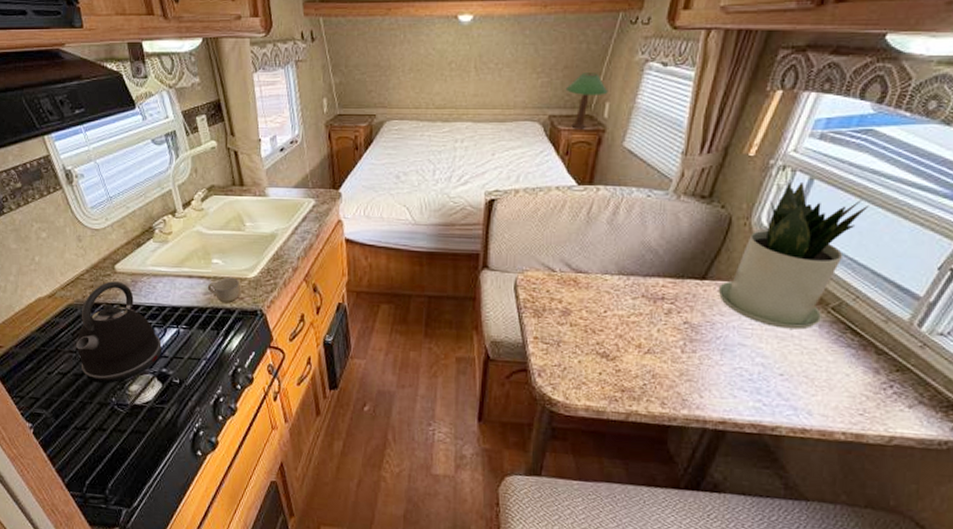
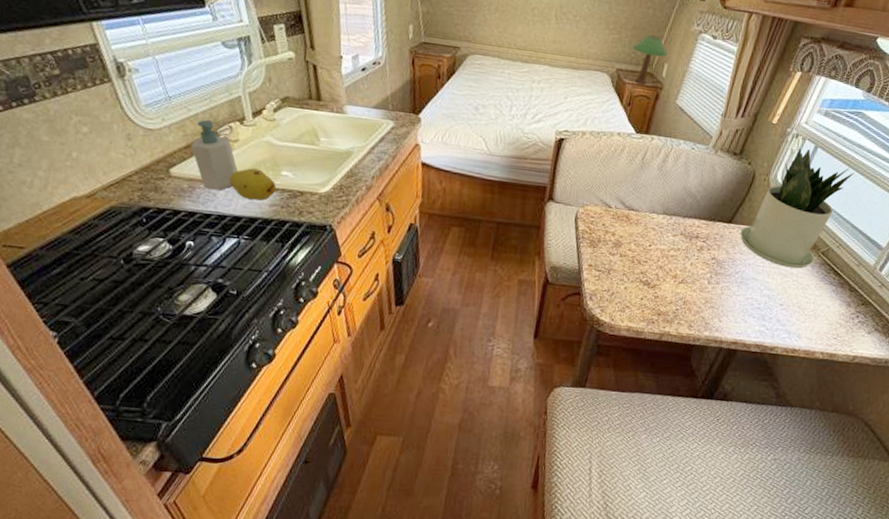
kettle: present [76,281,162,384] -> none [118,185,219,293]
soap bottle: none [132,216,173,282] -> present [191,120,238,190]
fruit: none [166,258,209,290] -> present [229,168,277,201]
cup: present [207,277,241,303] -> none [274,190,311,217]

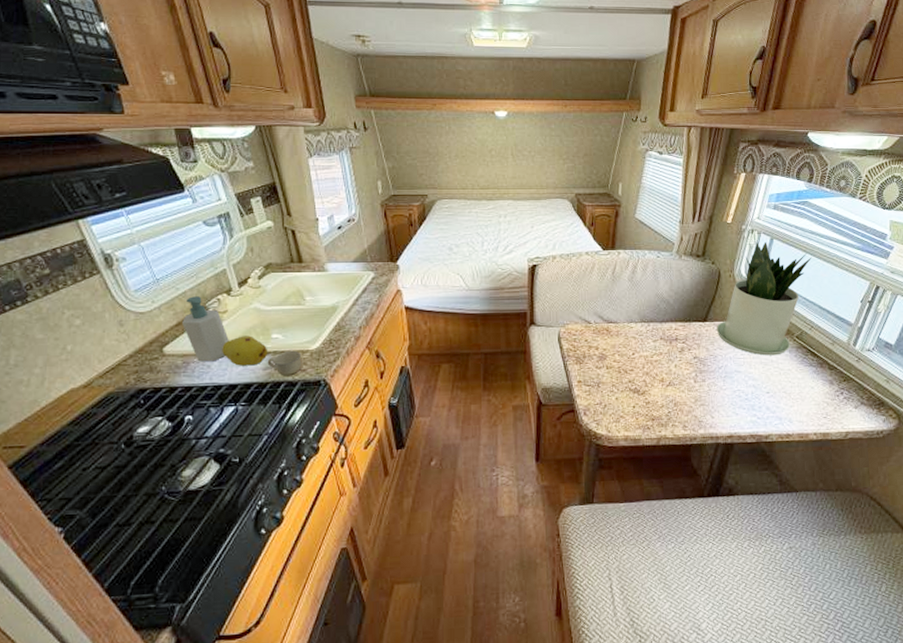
cup: none [274,190,311,217] -> present [267,350,303,376]
table lamp: present [632,35,668,85] -> none [587,159,620,205]

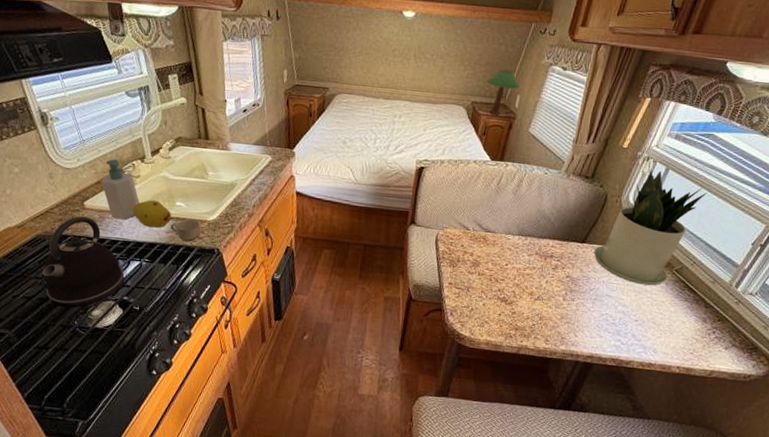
kettle: none [118,364,218,473] -> present [42,216,125,308]
table lamp: none [587,159,620,205] -> present [486,69,520,115]

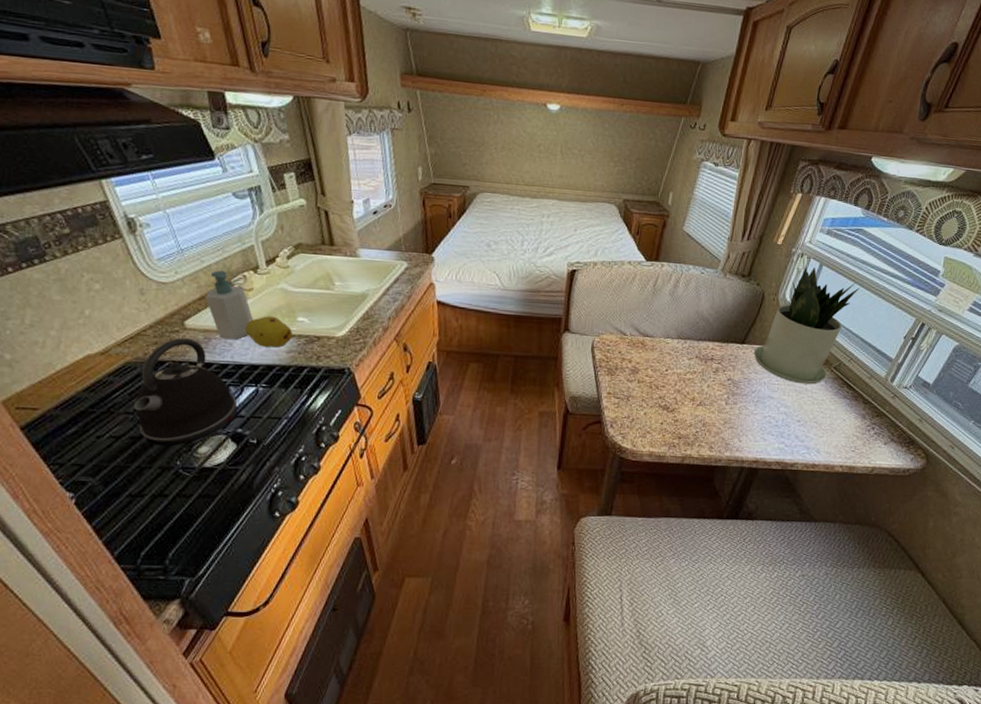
cup: present [170,218,201,242] -> none [291,335,328,362]
table lamp: present [486,69,520,115] -> none [637,165,672,213]

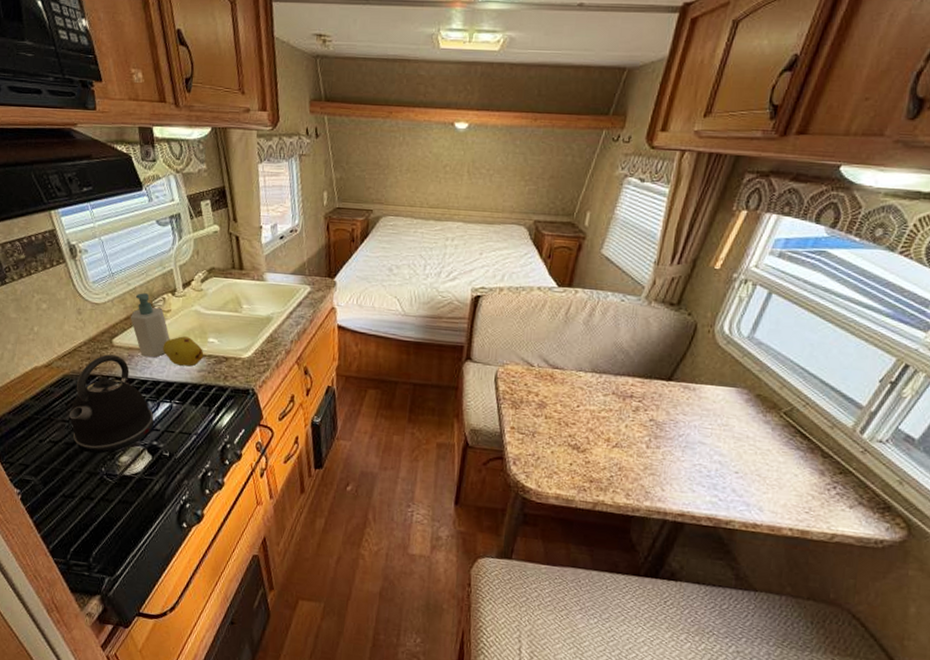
planter: present [753,267,860,385] -> none [682,295,821,431]

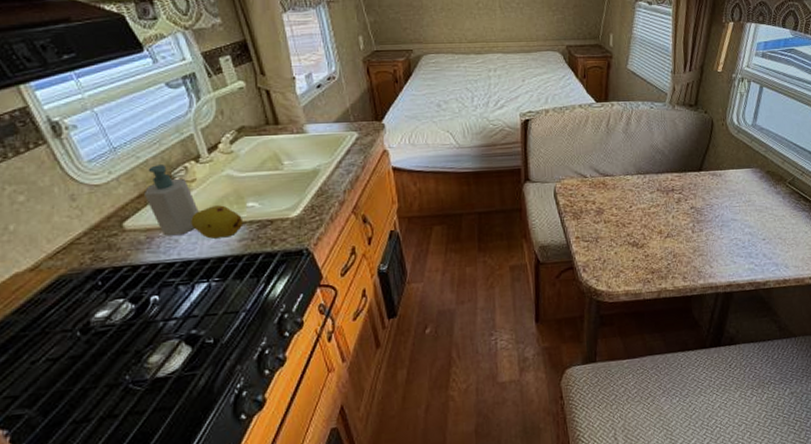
kettle: present [69,354,154,454] -> none [72,240,189,362]

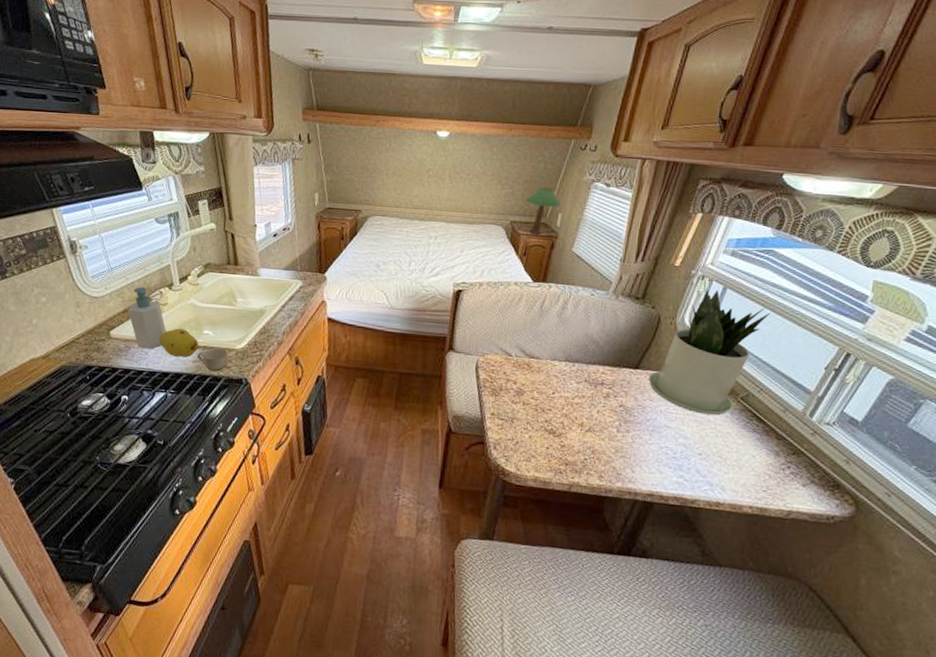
cup: none [242,219,283,247] -> present [197,347,229,371]
table lamp: none [577,10,611,56] -> present [525,187,561,235]
planter: none [711,90,800,203] -> present [648,290,771,416]

